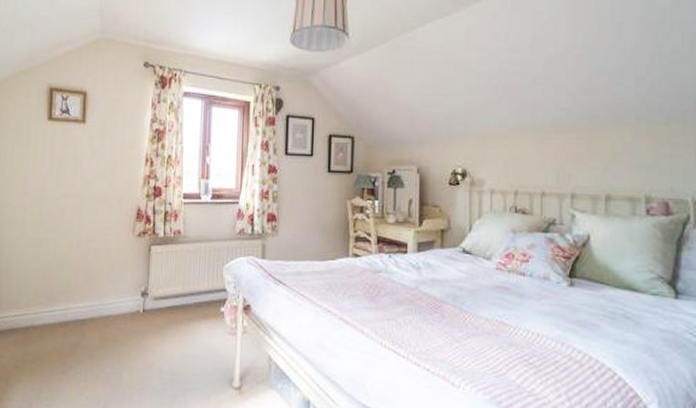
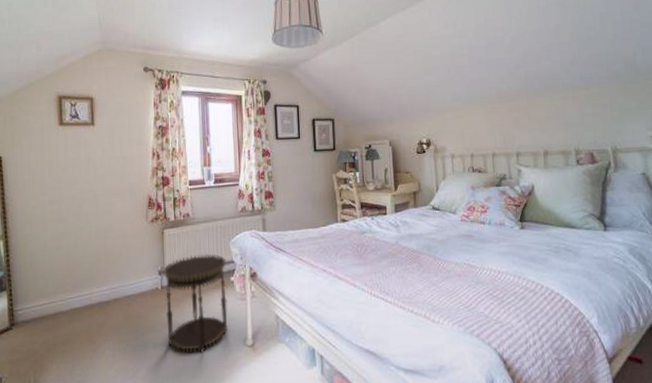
side table: none [145,277,217,390] -> present [162,253,228,354]

